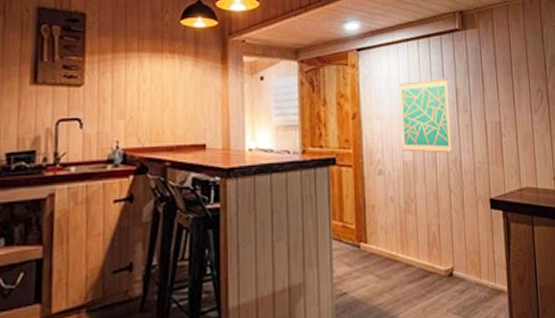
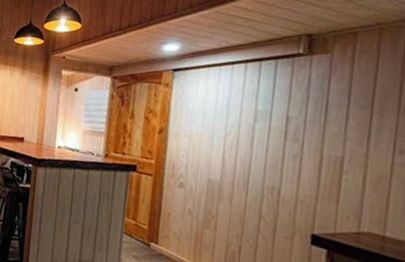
wall art: present [398,79,452,154] -> none [209,104,279,181]

